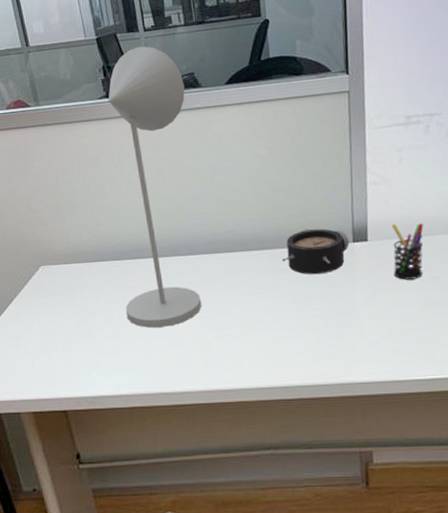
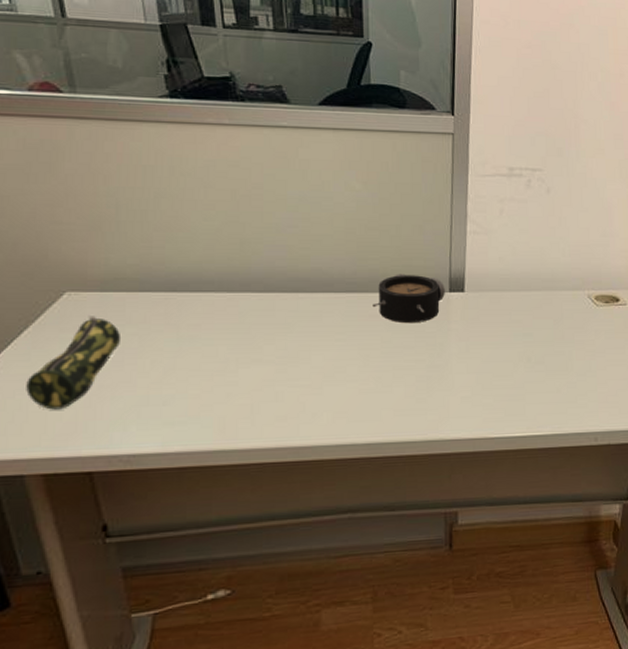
pencil case: none [18,284,82,361] -> present [26,316,122,410]
desk lamp: present [108,46,202,328] -> none [171,44,277,374]
pen holder: present [391,223,424,280] -> none [489,275,521,335]

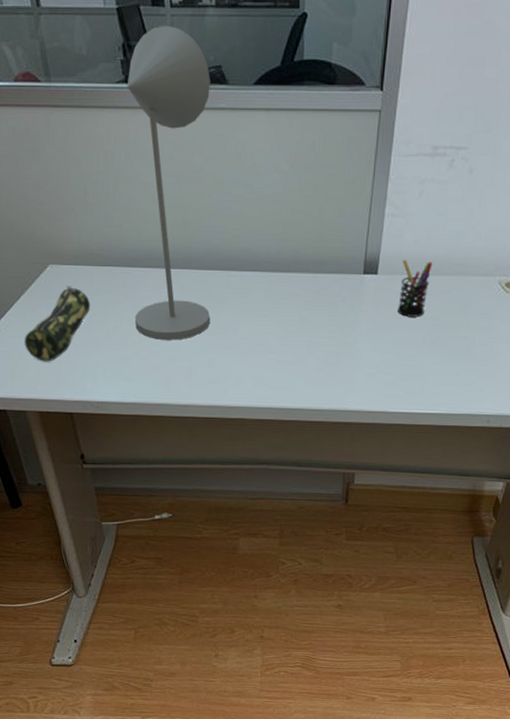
desk lamp: none [171,44,277,374] -> present [126,25,211,340]
alarm clock: present [373,274,445,324] -> none [293,255,360,303]
pen holder: none [489,275,521,335] -> present [398,258,433,317]

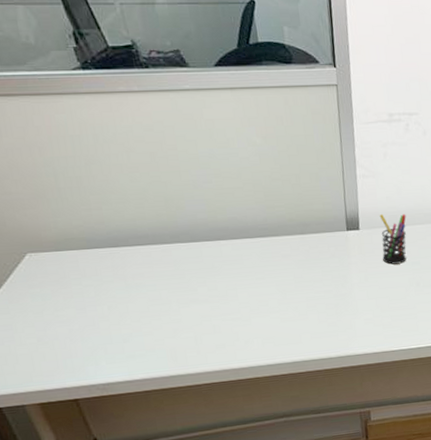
pencil case: present [25,286,91,362] -> none [10,272,80,352]
desk lamp: present [126,25,211,340] -> none [83,13,209,315]

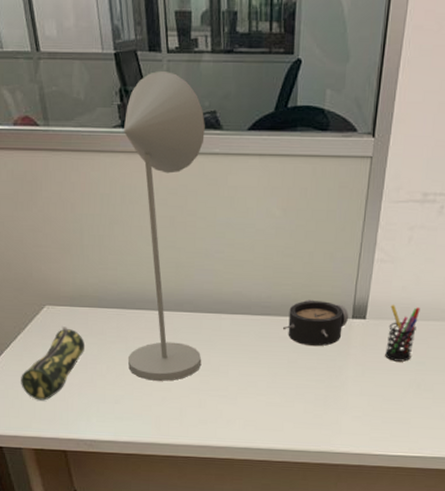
pencil case: none [10,272,80,352] -> present [21,326,86,401]
desk lamp: none [83,13,209,315] -> present [123,70,205,381]
alarm clock: none [284,217,344,261] -> present [283,299,348,347]

